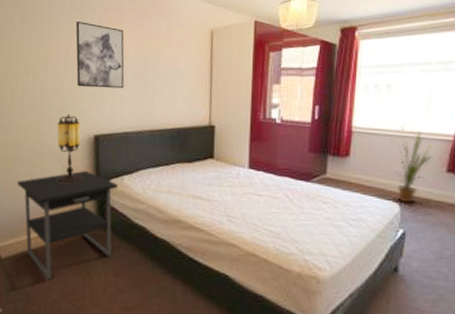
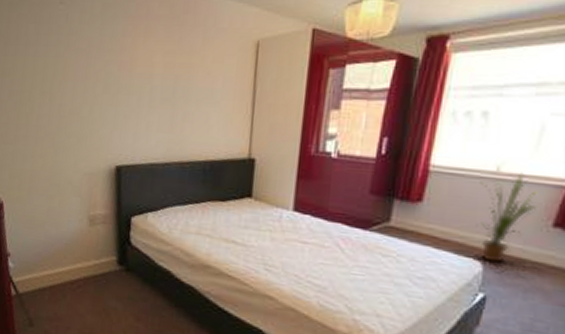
nightstand: present [16,170,118,280] -> none [33,205,141,319]
table lamp: present [56,114,83,184] -> none [75,141,103,219]
wall art: present [75,22,125,89] -> none [96,32,152,113]

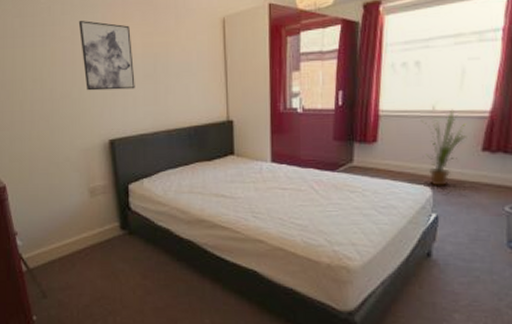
wall art: none [96,32,152,113] -> present [78,21,135,91]

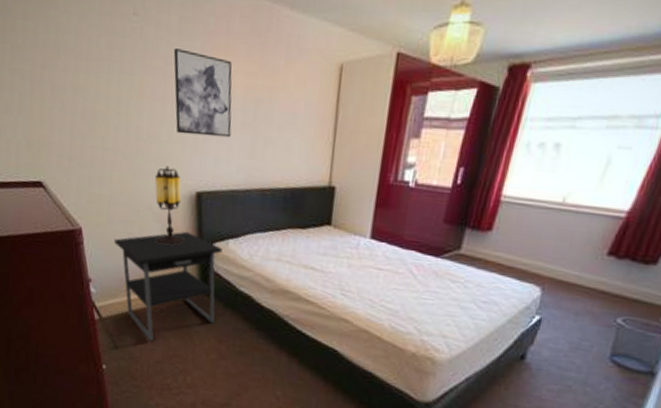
nightstand: none [36,176,138,286] -> present [113,231,222,342]
table lamp: none [70,120,102,191] -> present [154,166,184,245]
house plant: present [420,109,467,186] -> none [541,204,597,288]

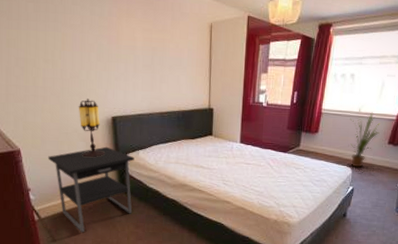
wall art: present [173,49,232,138] -> none [87,12,135,76]
house plant: none [541,204,597,288] -> present [350,112,380,168]

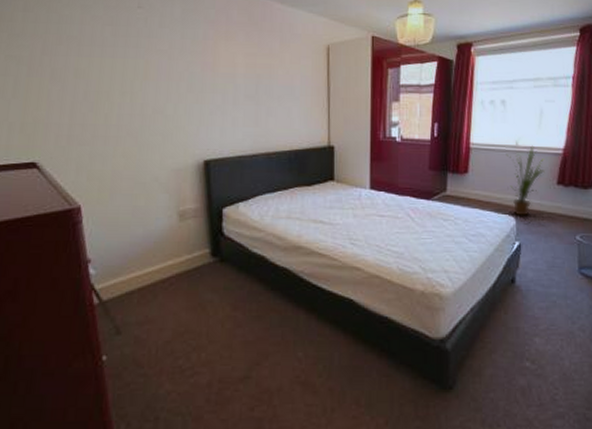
nightstand: present [47,146,134,233] -> none [116,199,233,320]
table lamp: present [78,98,105,158] -> none [161,138,193,215]

